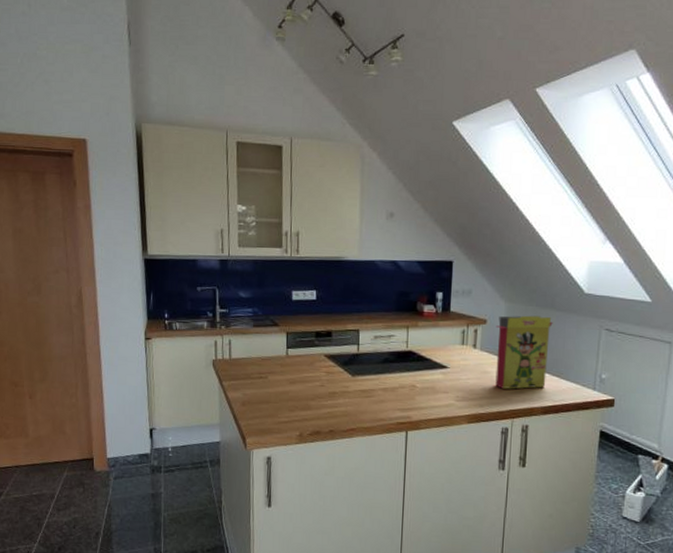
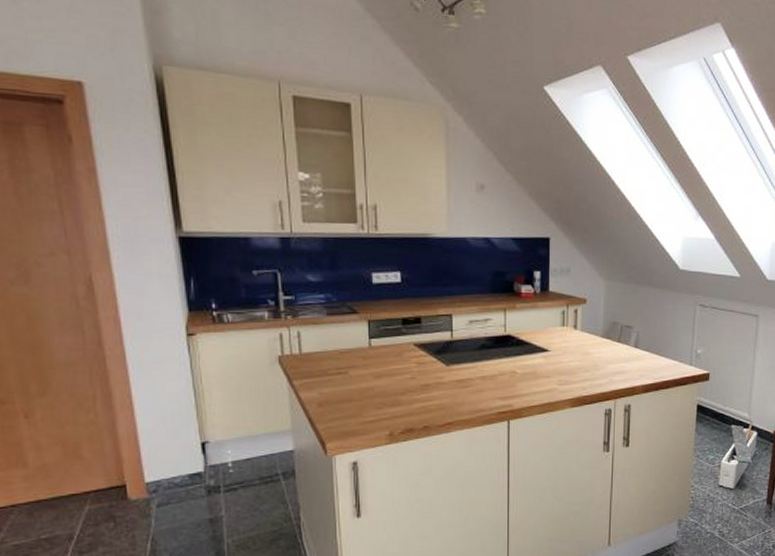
cereal box: present [495,315,553,389] -> none [596,293,651,370]

